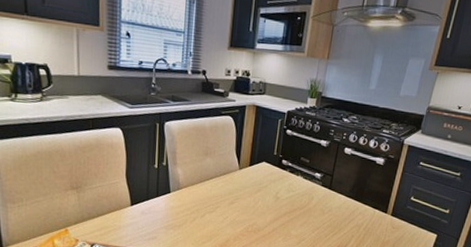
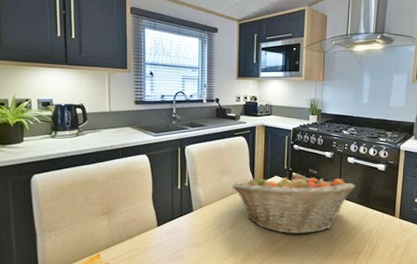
fruit basket: none [215,157,349,225] -> present [232,171,355,235]

